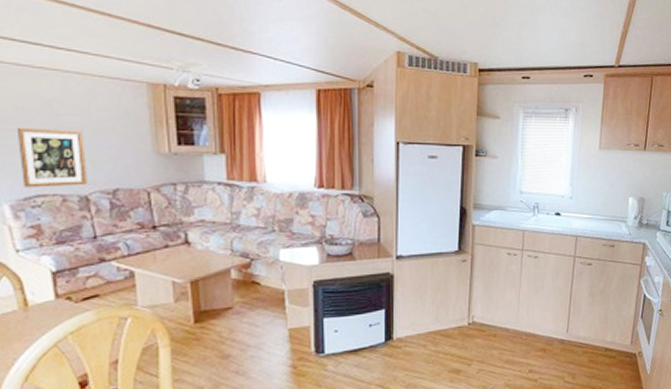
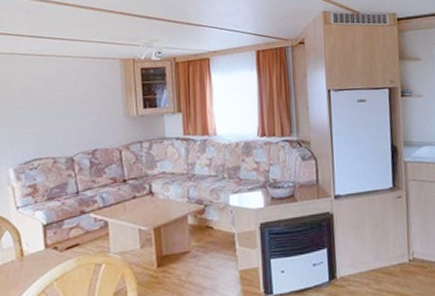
wall art: present [16,128,87,188] -> none [21,103,73,154]

